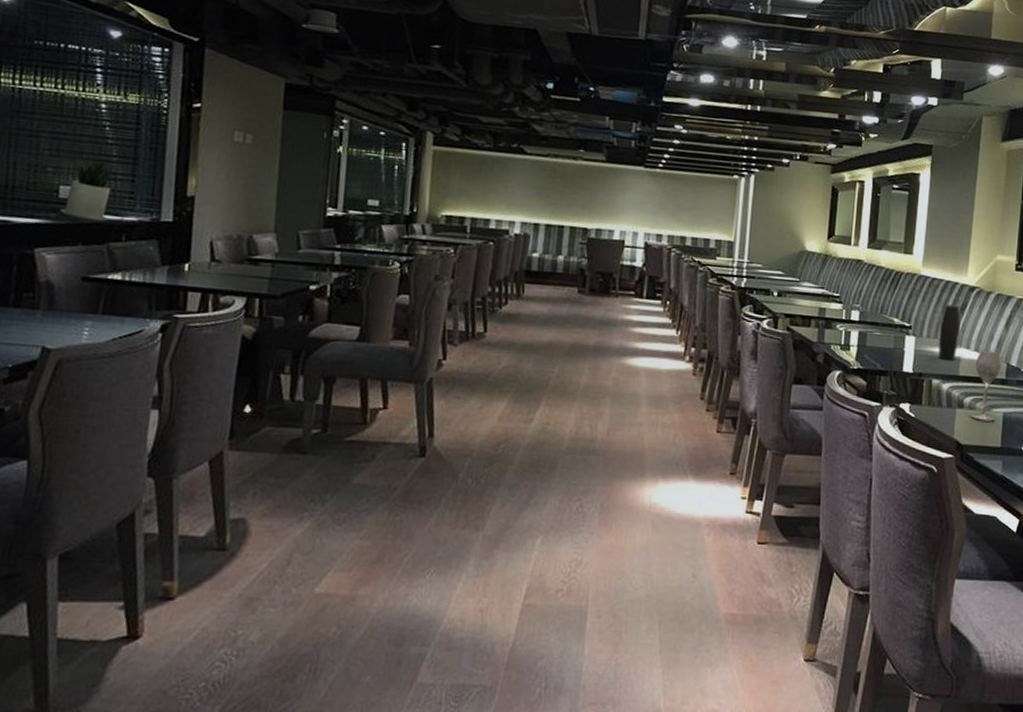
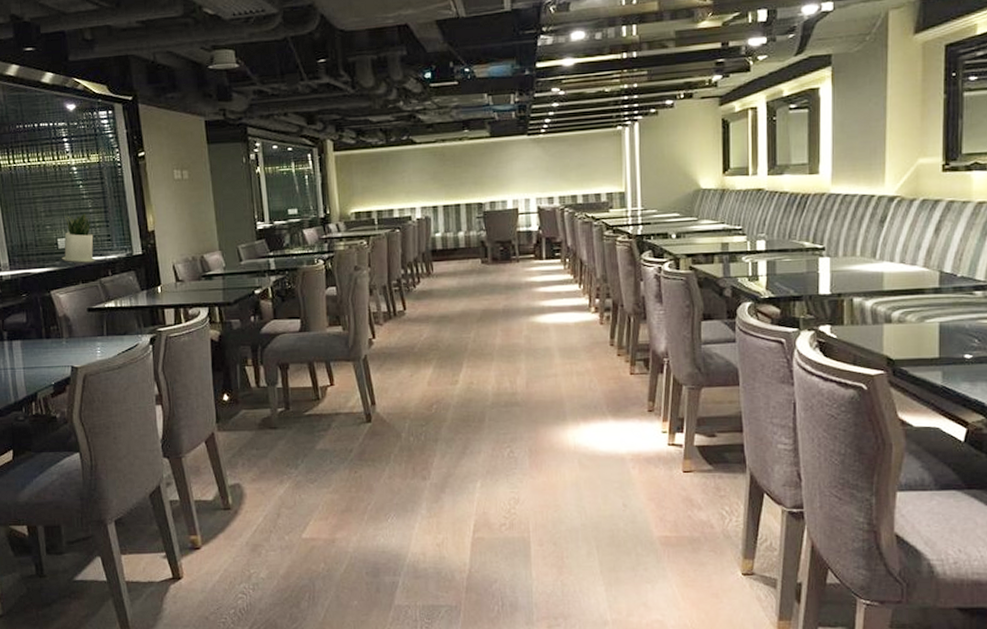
vase: present [938,304,961,361] -> none [856,218,881,277]
wineglass: present [971,350,1003,422] -> none [902,260,934,333]

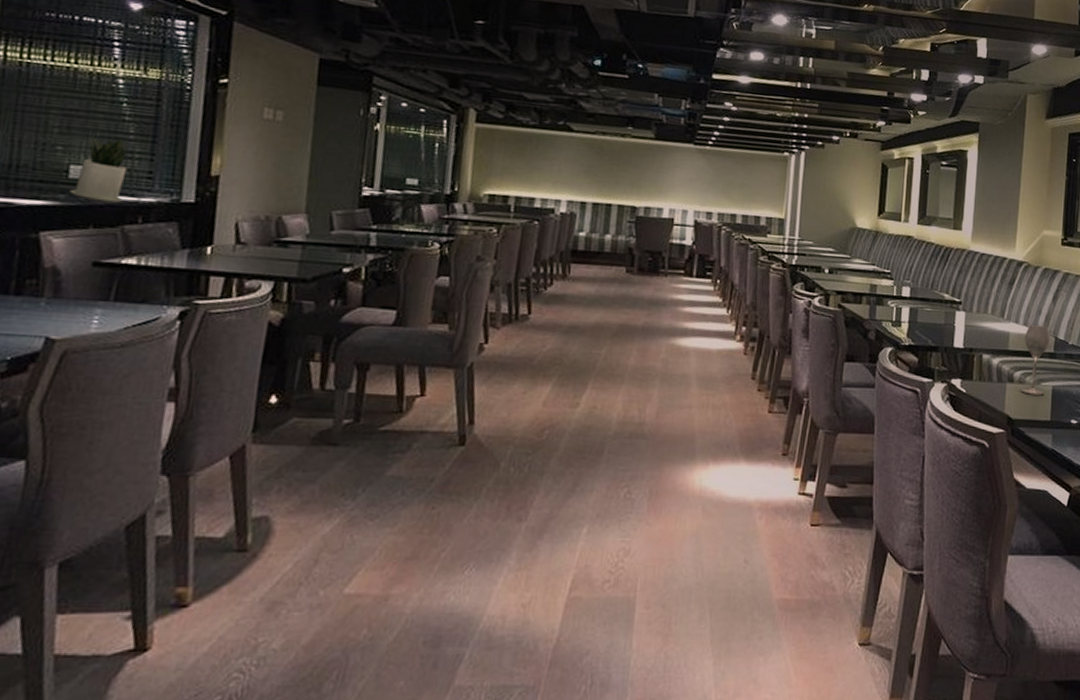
wineglass: none [902,260,934,333] -> present [1021,324,1051,396]

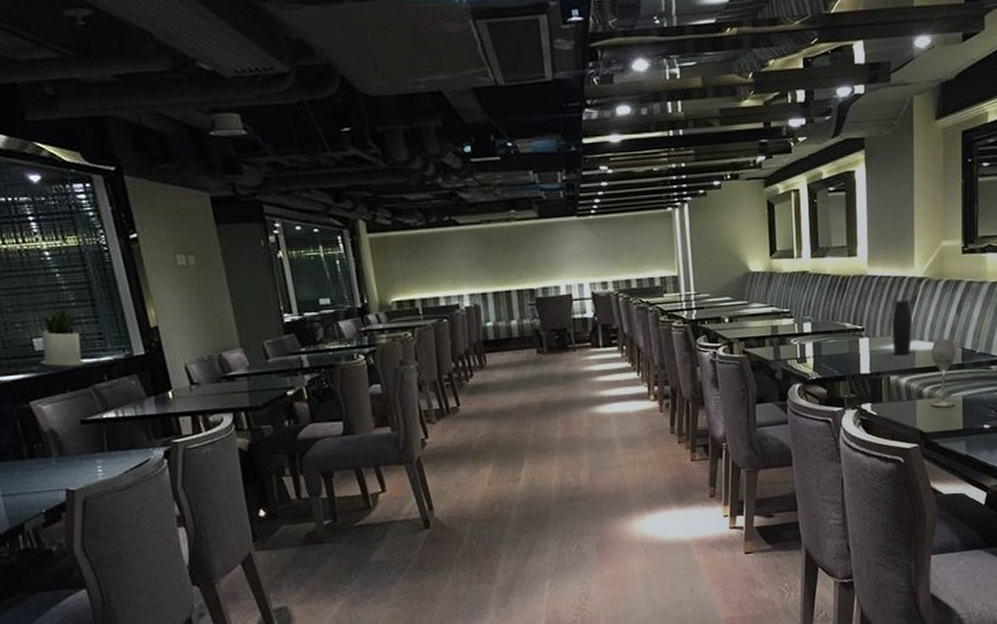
vase: none [988,279,1009,336] -> present [891,299,912,356]

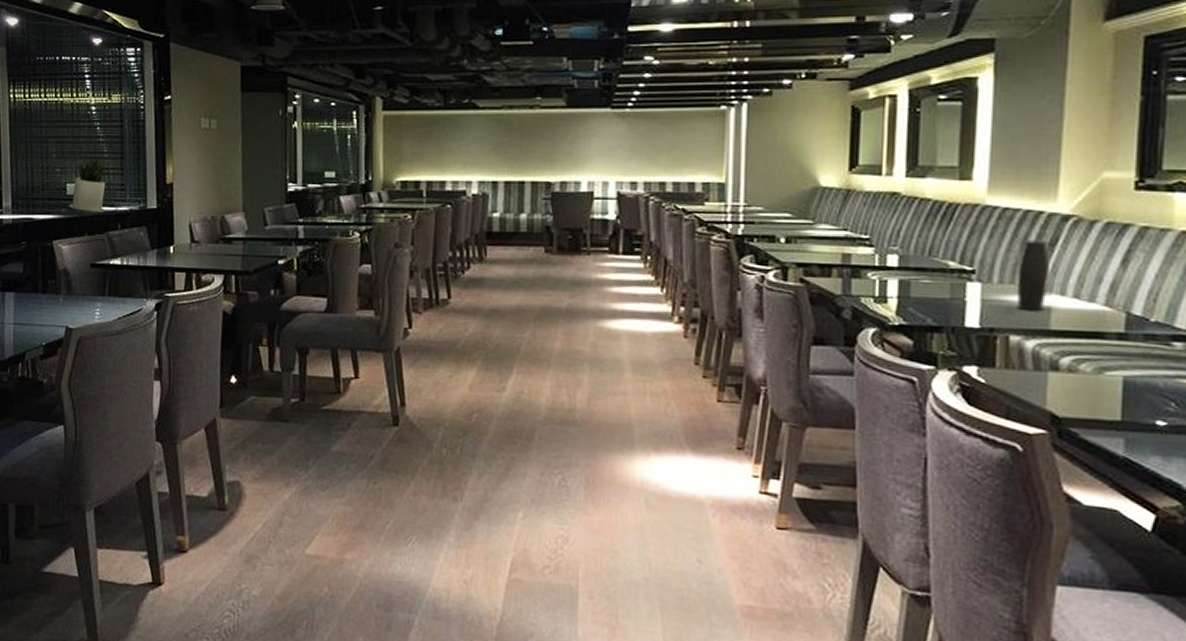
wineglass: present [931,338,958,408] -> none [1072,296,1119,388]

